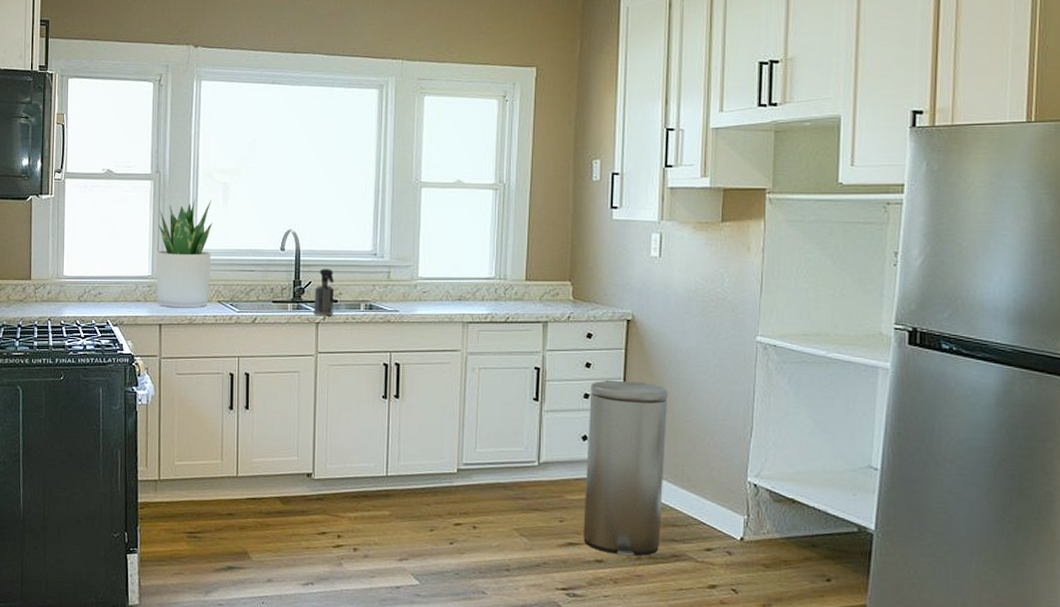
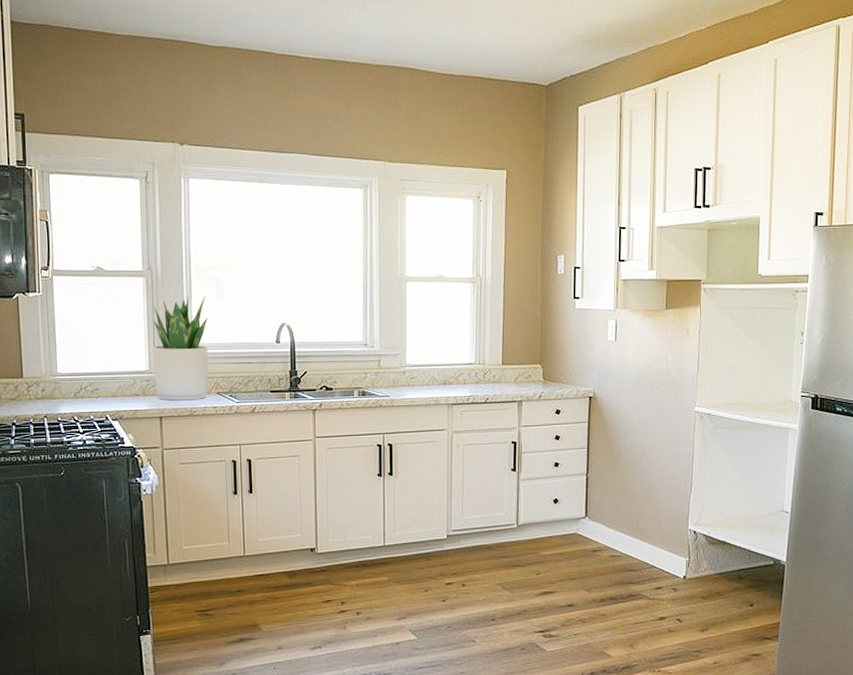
spray bottle: present [312,268,335,316] -> none [309,359,330,404]
pedal bin: present [583,380,669,556] -> none [556,449,625,599]

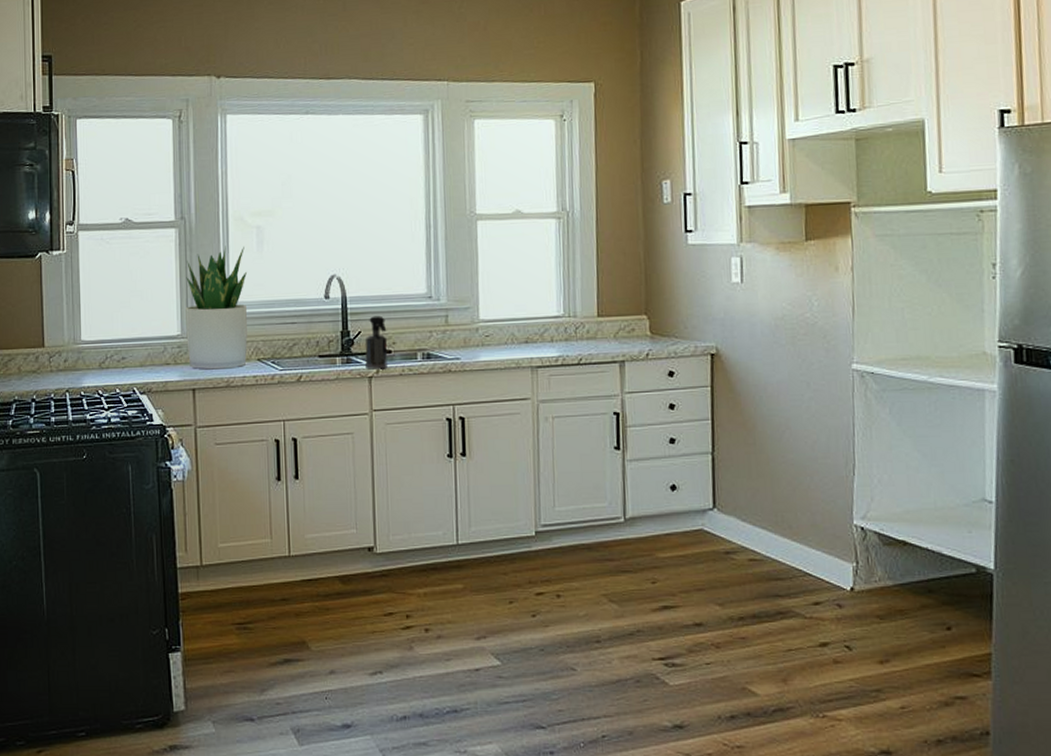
spray bottle: none [309,359,330,404] -> present [364,315,388,370]

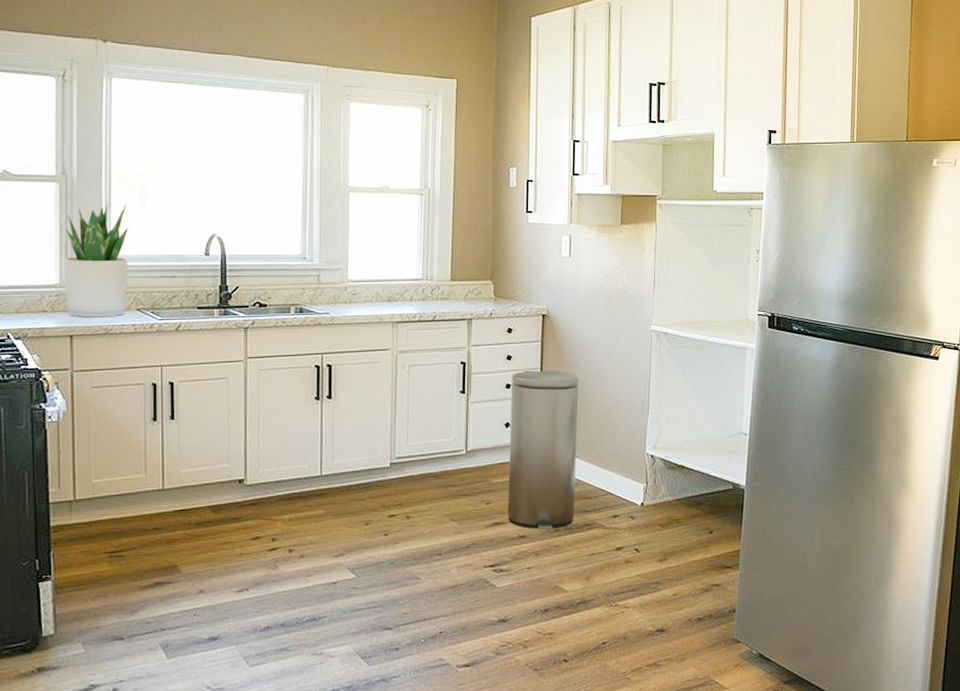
spray bottle: present [364,315,388,370] -> none [241,273,264,321]
pedal bin: none [676,421,764,617] -> present [507,370,579,530]

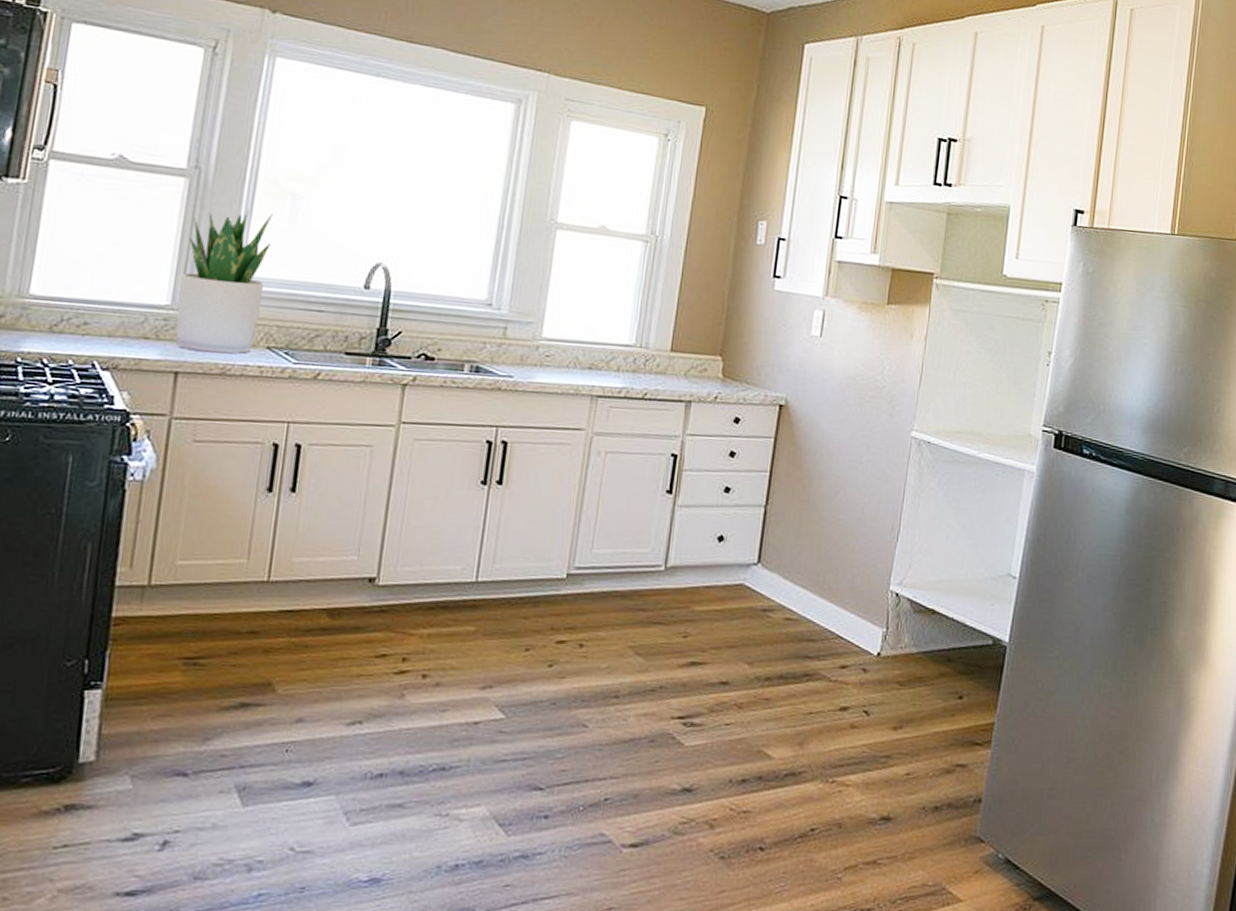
pedal bin: present [507,370,579,530] -> none [708,472,817,677]

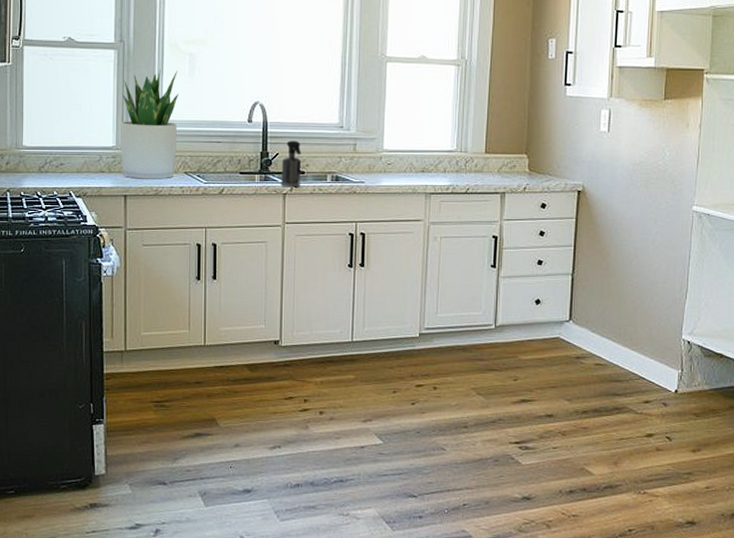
spray bottle: none [399,316,434,378] -> present [280,140,302,188]

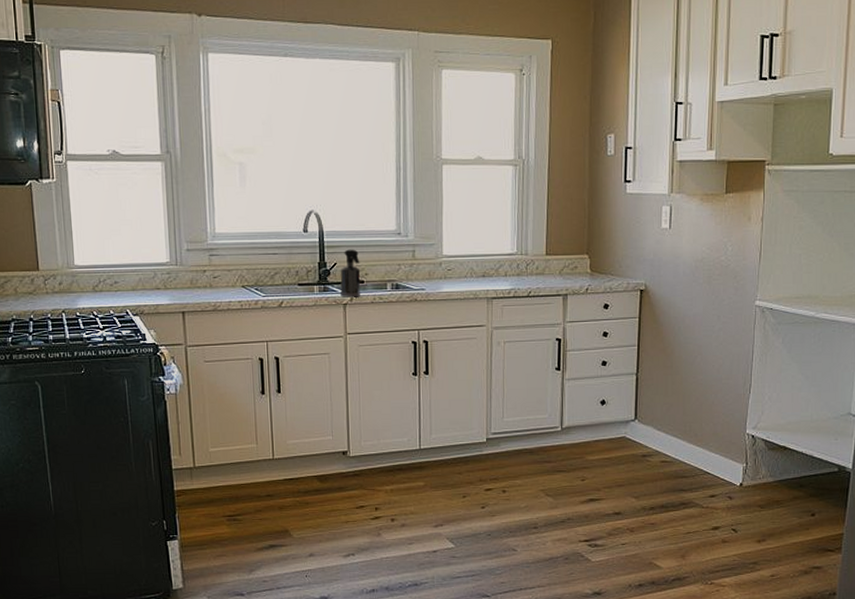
planter: present [120,69,178,179] -> none [173,180,233,295]

